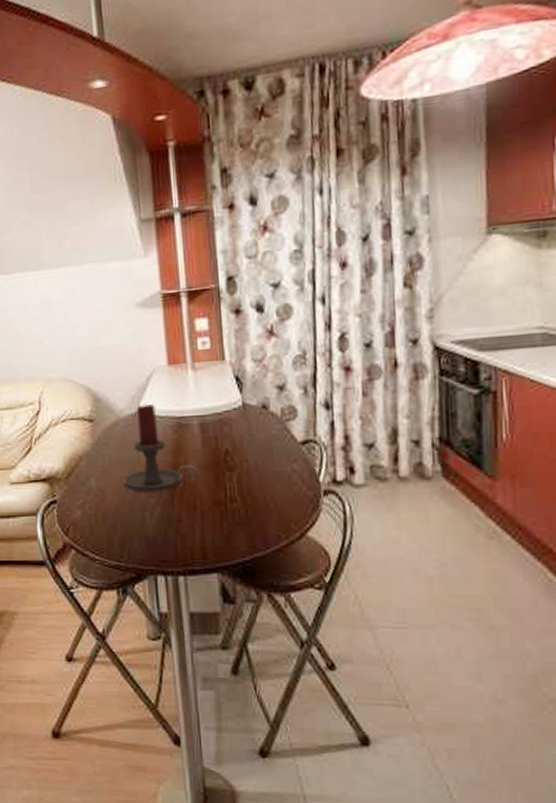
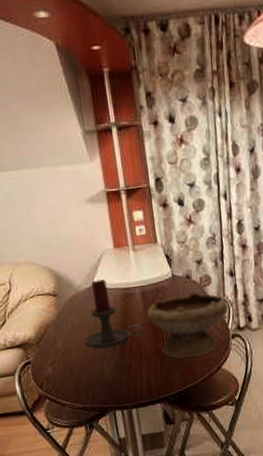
bowl: none [205,426,320,516] -> present [146,291,228,358]

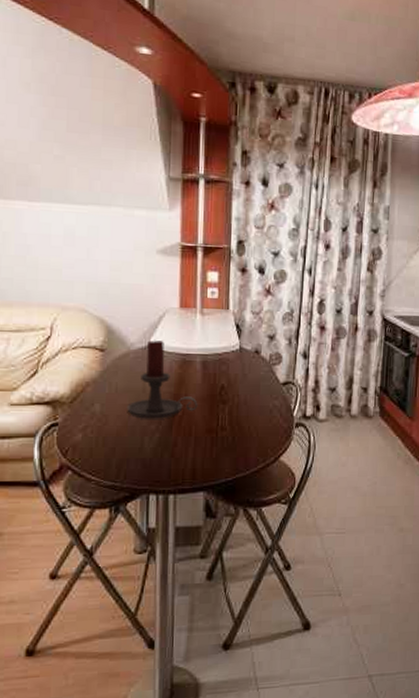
bowl: present [146,291,228,358] -> none [204,369,296,443]

